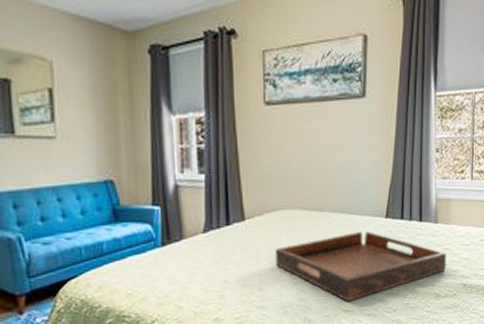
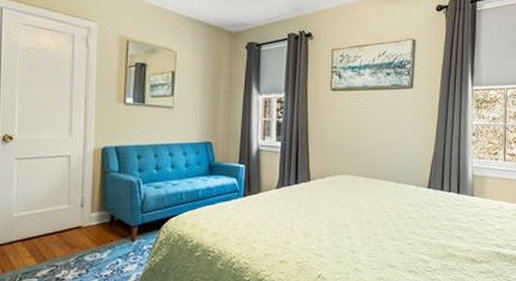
serving tray: present [275,231,446,302] -> none [333,198,481,258]

